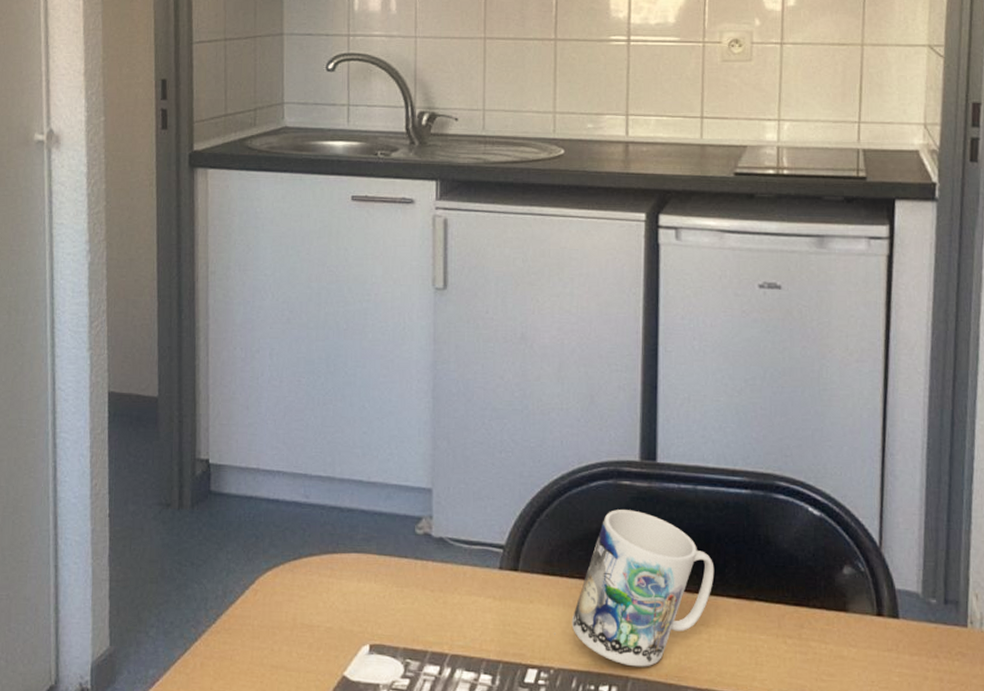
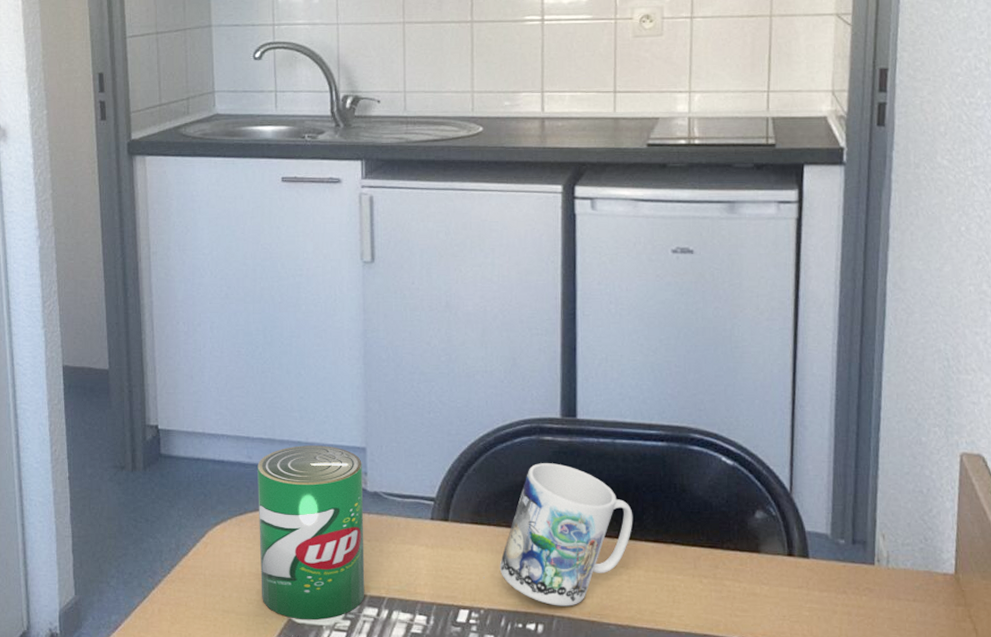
can: none [313,485,428,678] -> present [257,445,365,620]

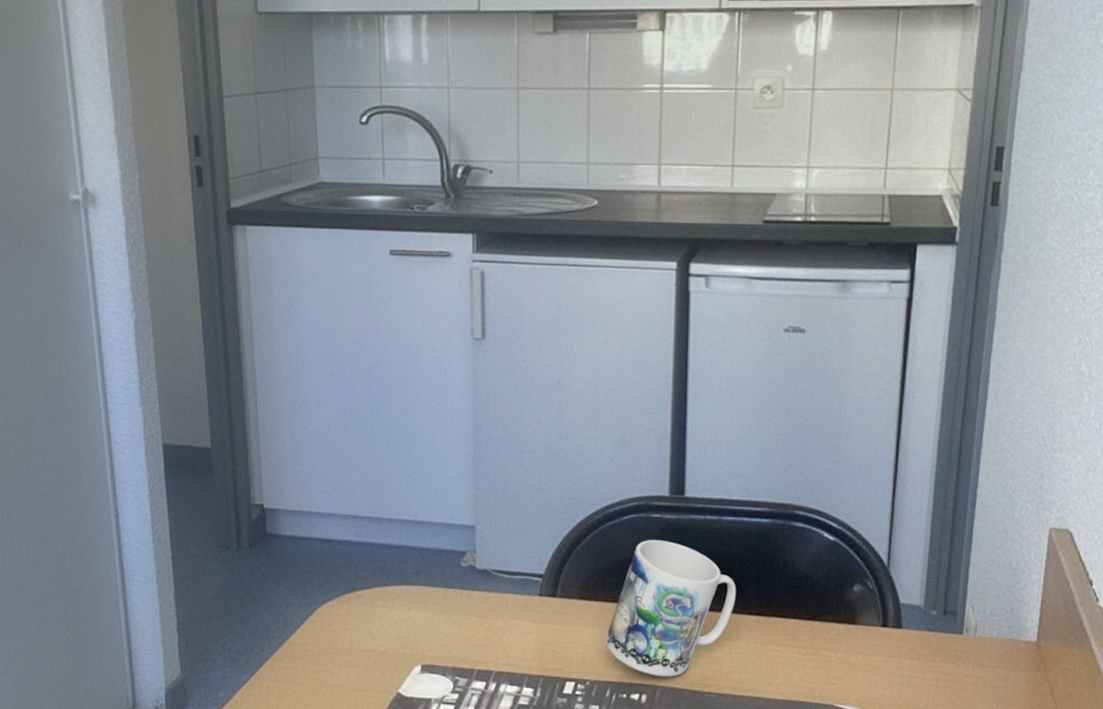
can: present [257,445,365,620] -> none [365,524,473,693]

